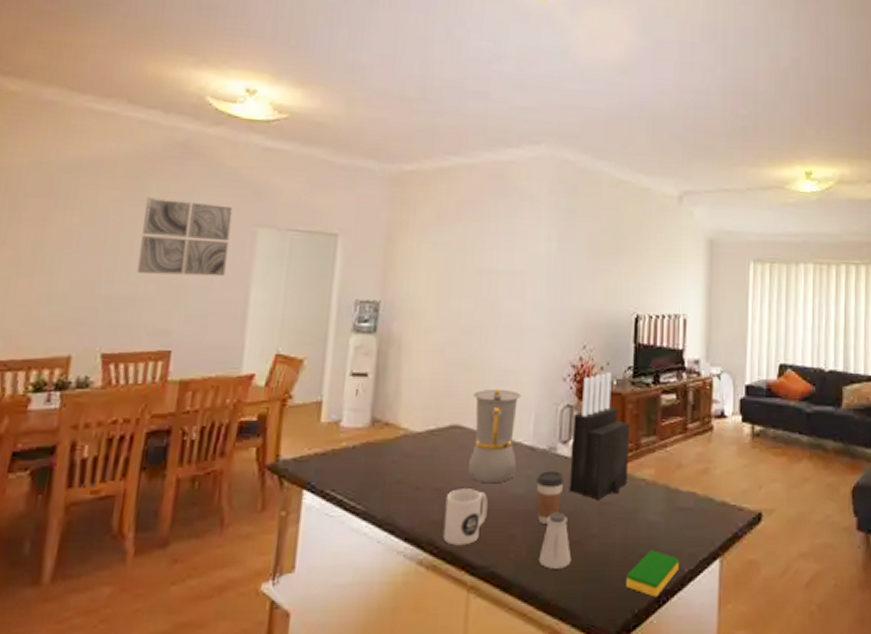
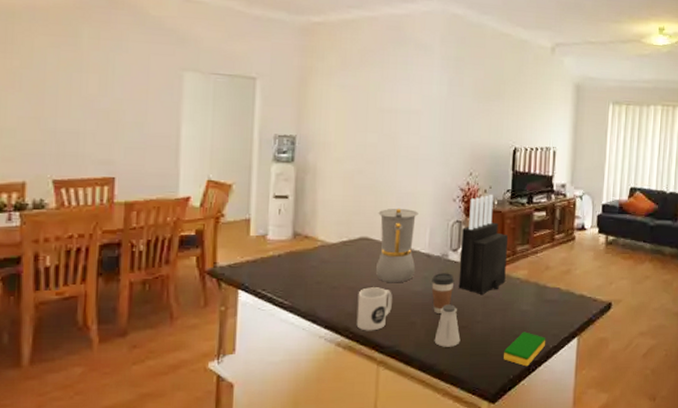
wall art: present [137,197,233,277] -> none [77,43,160,114]

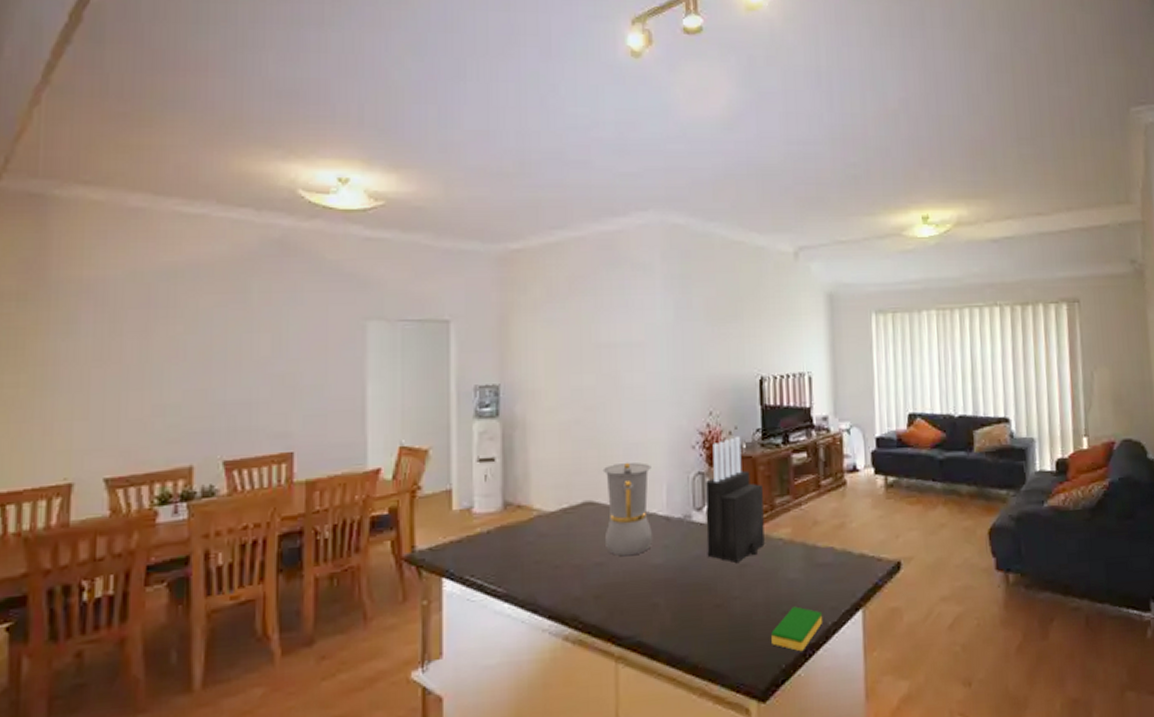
mug: present [356,287,392,331] -> none [585,562,628,619]
coffee cup: present [431,273,455,315] -> none [674,538,702,592]
saltshaker: present [434,304,461,347] -> none [683,578,716,634]

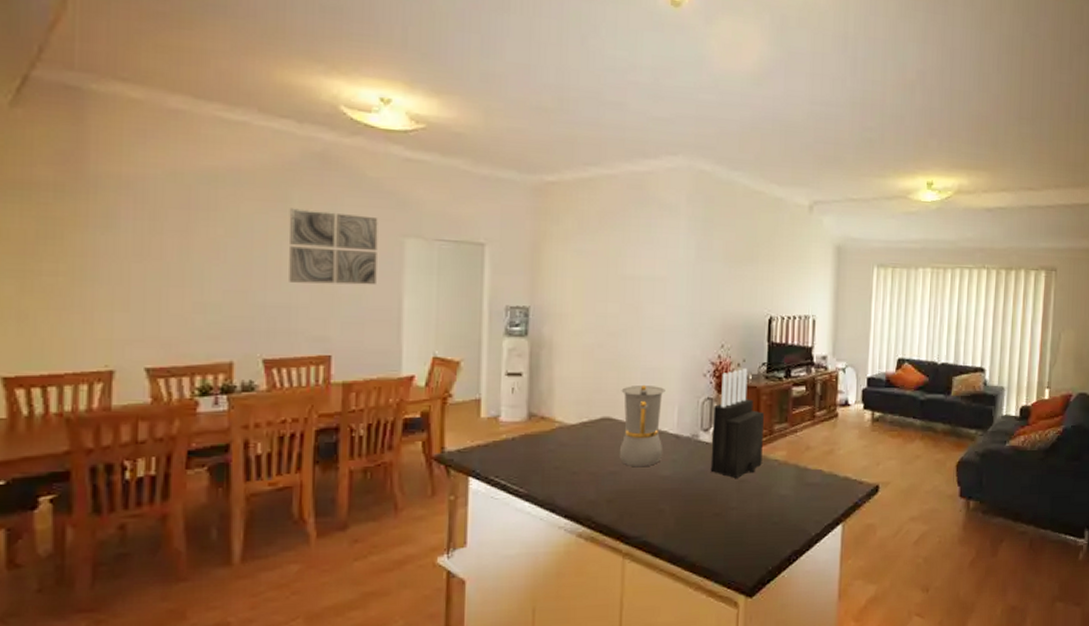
wall art: none [248,298,339,377] -> present [288,208,378,285]
dish sponge: present [771,606,823,652] -> none [761,518,808,557]

